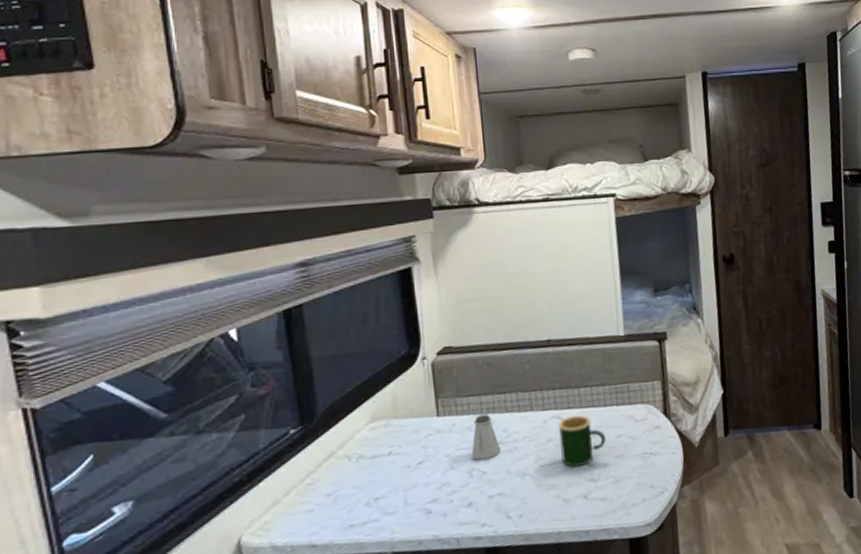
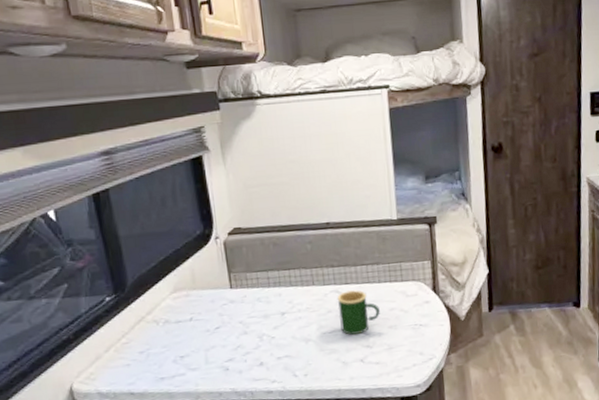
saltshaker: present [471,414,501,460] -> none [261,287,287,327]

